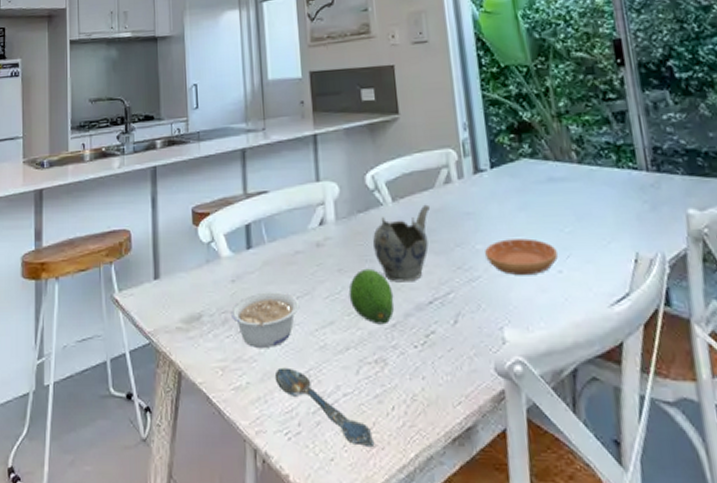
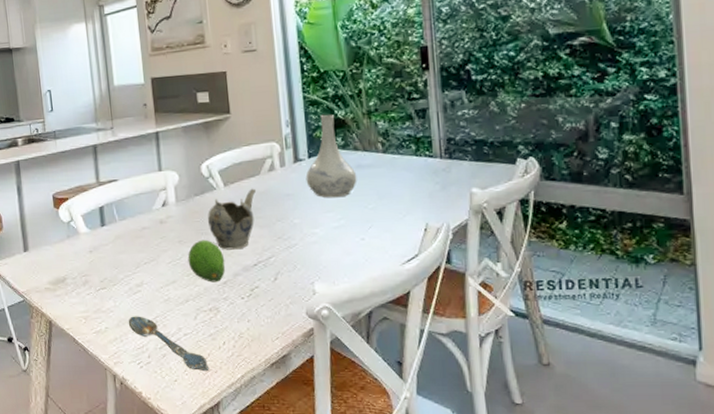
legume: present [230,292,300,348] -> none [89,259,147,302]
saucer: present [485,238,558,276] -> none [301,214,361,243]
vase: none [488,116,550,219] -> present [305,114,357,198]

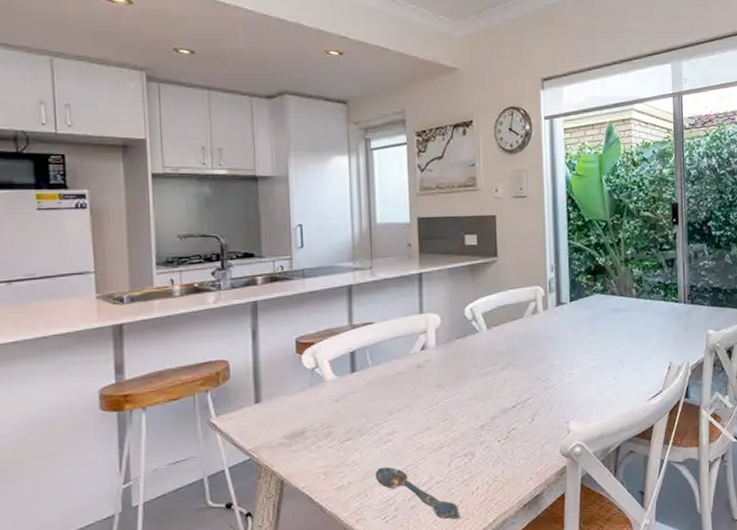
fruit: present [188,239,225,283] -> none [445,383,484,427]
teapot: present [208,188,256,250] -> none [469,330,518,393]
vase: present [305,114,357,198] -> none [566,260,613,340]

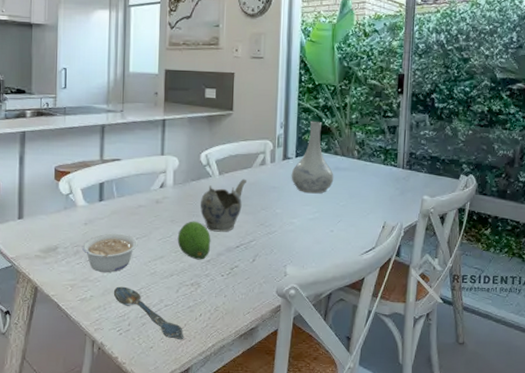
legume: none [333,406,400,454] -> present [81,233,138,272]
fruit: none [445,383,484,427] -> present [177,221,211,260]
teapot: none [469,330,518,393] -> present [200,179,246,232]
vase: none [566,260,613,340] -> present [291,121,334,194]

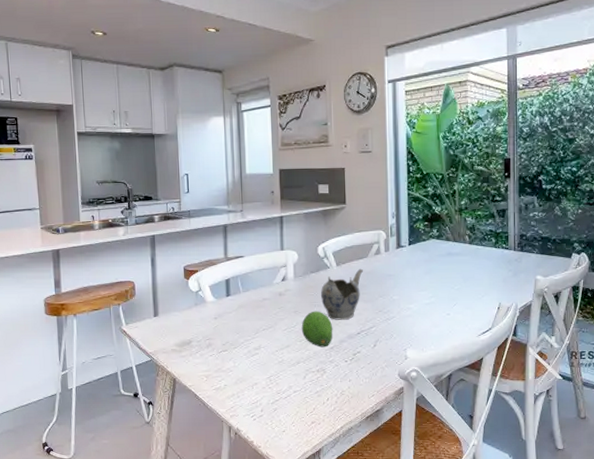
legume: present [81,233,138,272] -> none [213,326,265,362]
spoon: present [113,286,184,340] -> none [245,375,314,424]
vase: present [291,121,334,194] -> none [405,209,447,279]

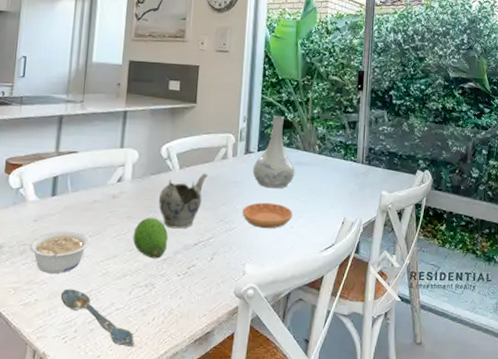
legume: none [213,326,265,362] -> present [29,230,91,273]
spoon: none [245,375,314,424] -> present [60,289,135,347]
saucer: none [399,293,448,317] -> present [242,202,293,229]
vase: none [405,209,447,279] -> present [252,115,295,189]

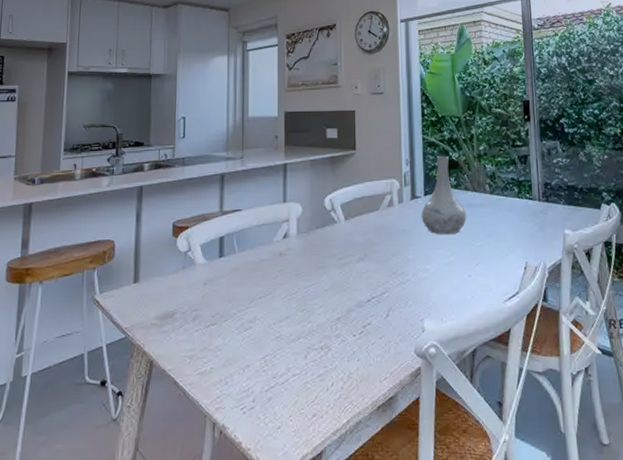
legume: present [29,230,91,273] -> none [200,293,262,339]
spoon: present [60,289,135,347] -> none [235,355,315,417]
fruit: present [133,217,169,259] -> none [303,273,340,319]
teapot: present [159,173,207,229] -> none [327,223,374,285]
saucer: present [242,202,293,229] -> none [415,250,469,280]

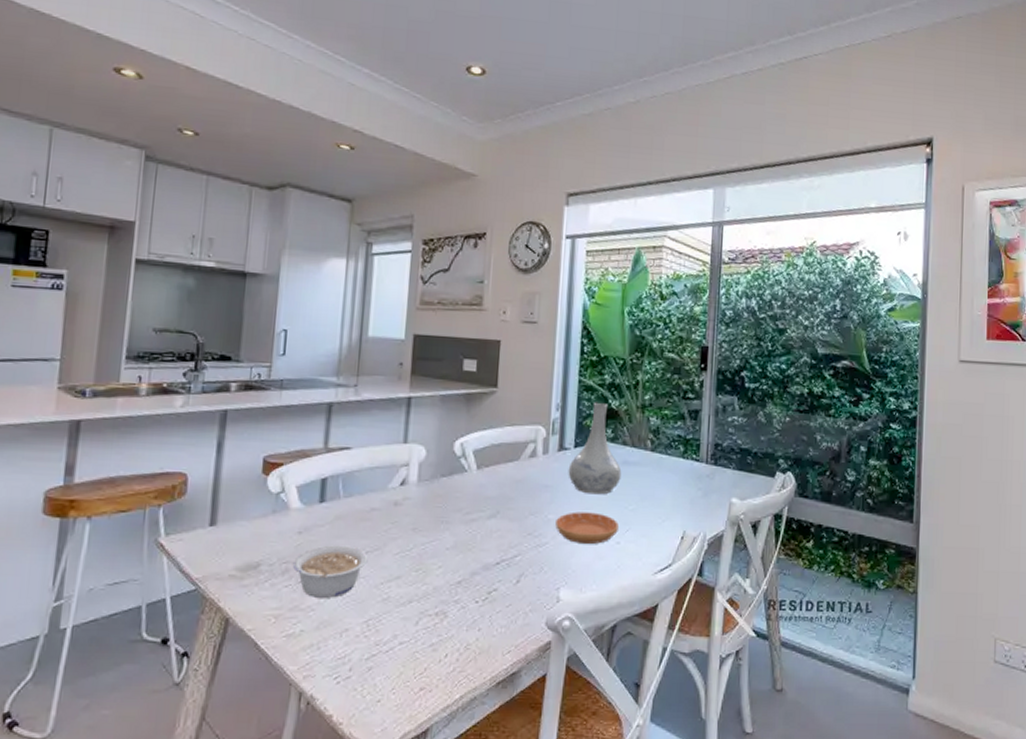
legume: none [200,293,262,339] -> present [292,545,368,598]
saucer: none [415,250,469,280] -> present [555,512,619,545]

